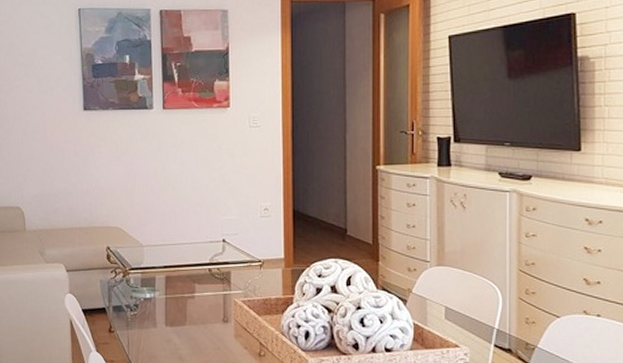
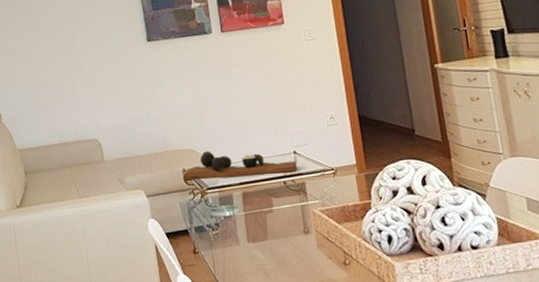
decorative tray: none [107,231,225,260] -> present [183,151,298,181]

